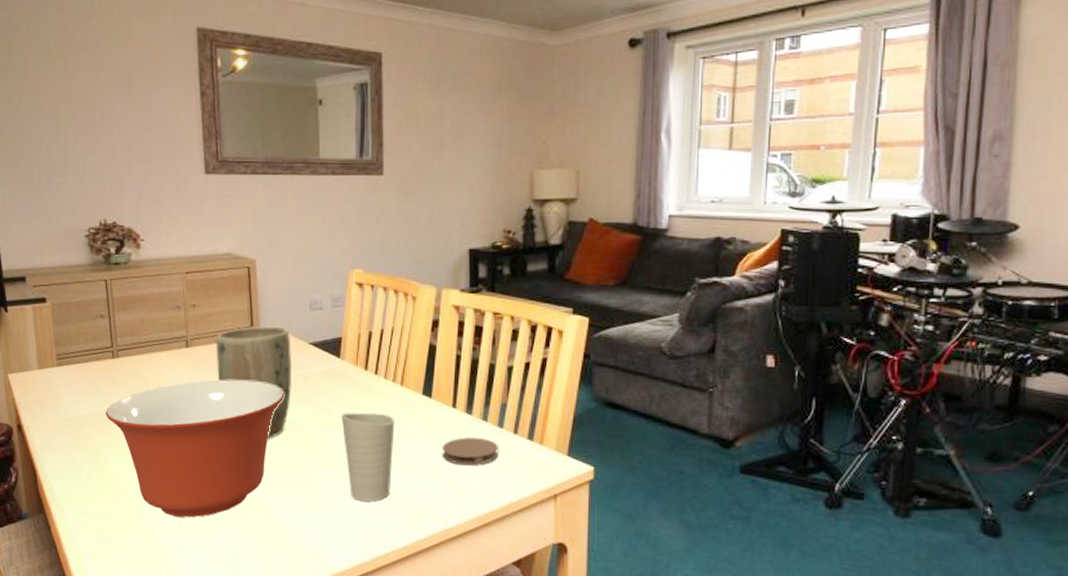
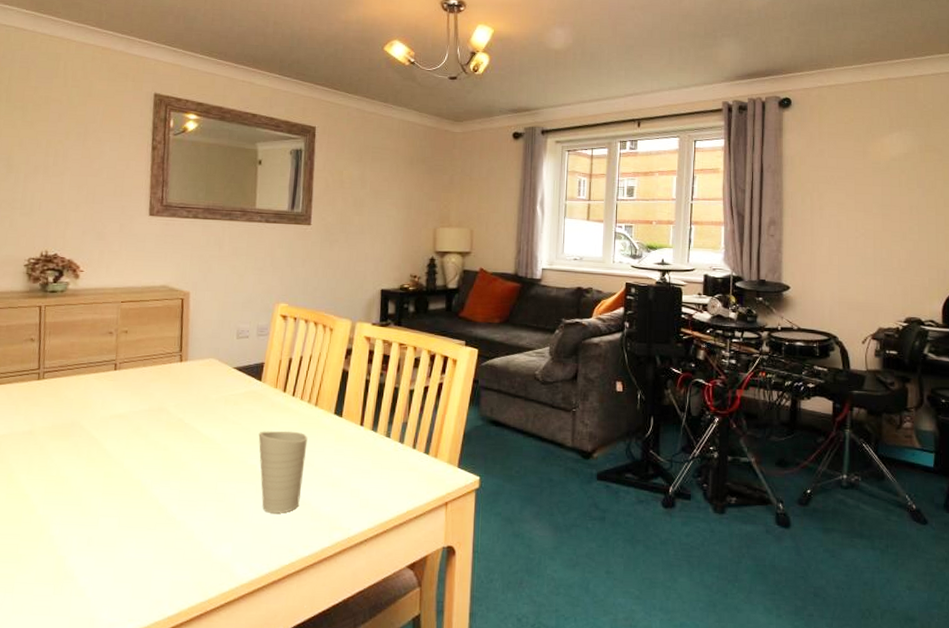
mixing bowl: present [105,380,285,518] -> none [23,400,207,535]
plant pot: present [216,326,292,438] -> none [143,351,217,456]
coaster: present [442,437,498,466] -> none [348,452,399,478]

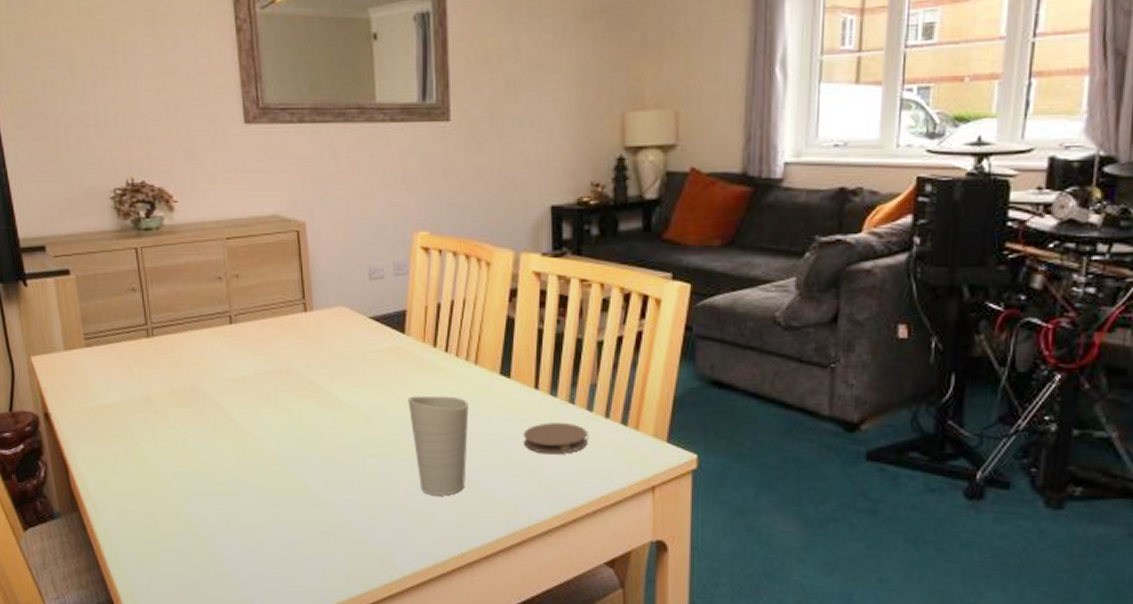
coaster: none [348,452,399,478] -> present [523,422,587,455]

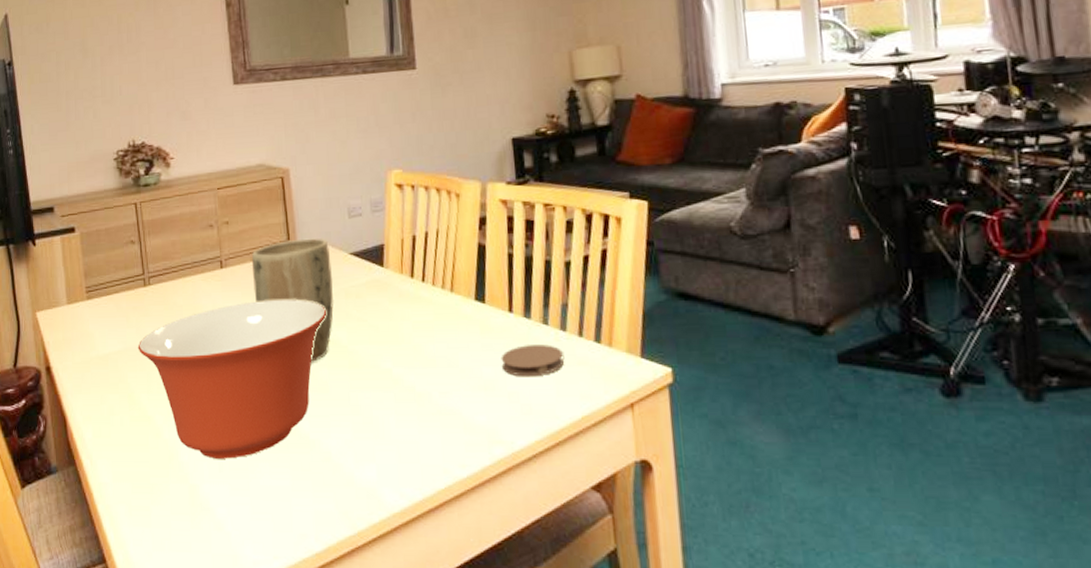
mixing bowl: none [141,360,343,515] -> present [137,299,327,459]
plant pot: none [263,298,351,426] -> present [251,238,335,362]
cup: present [408,395,469,496] -> none [389,324,448,426]

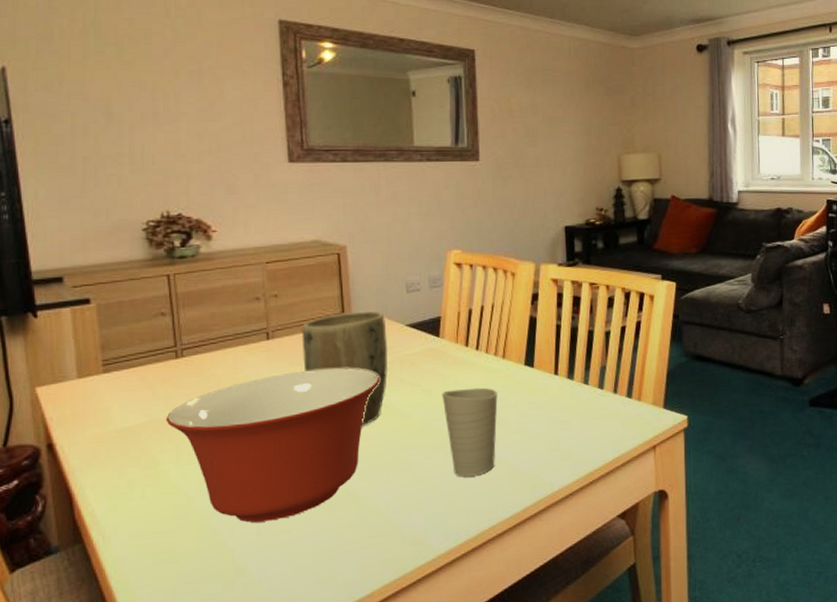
cup: none [389,324,448,426] -> present [442,387,498,477]
coaster: present [501,344,564,377] -> none [545,401,600,429]

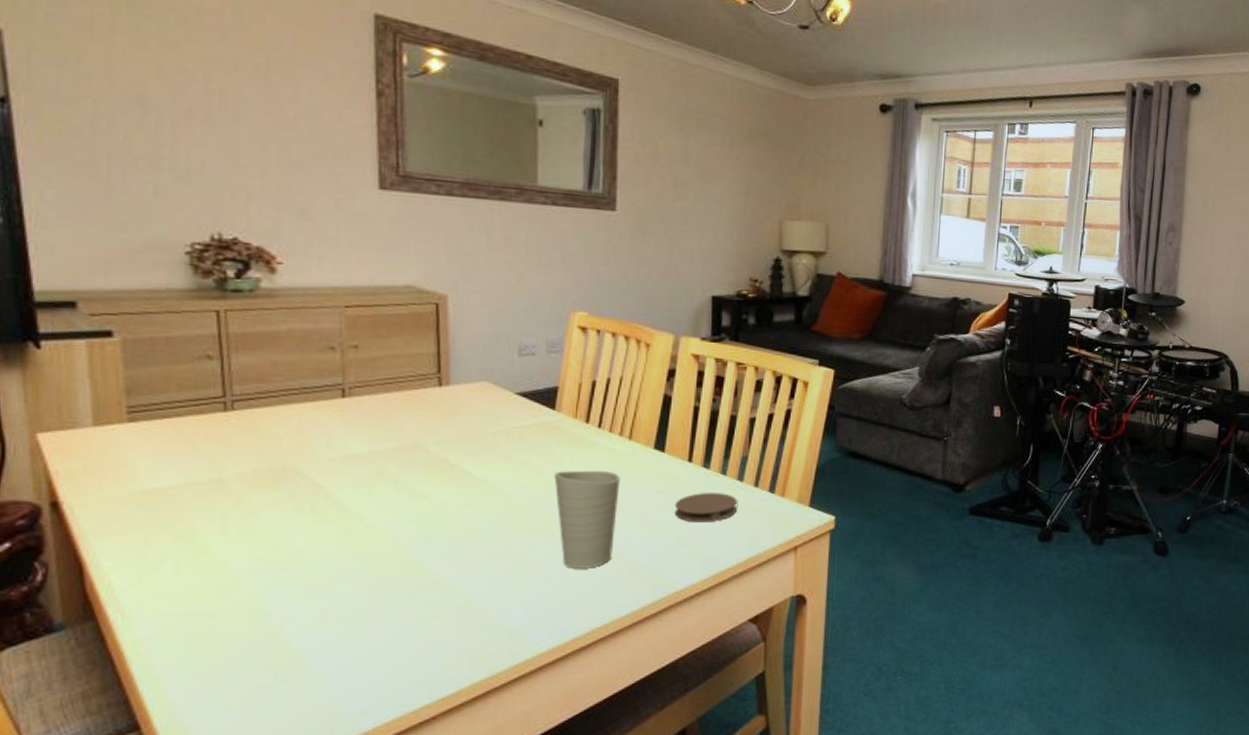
mixing bowl: present [166,368,381,523] -> none [208,436,481,607]
plant pot: present [301,311,389,425] -> none [386,373,492,504]
coaster: none [545,401,600,429] -> present [674,493,737,522]

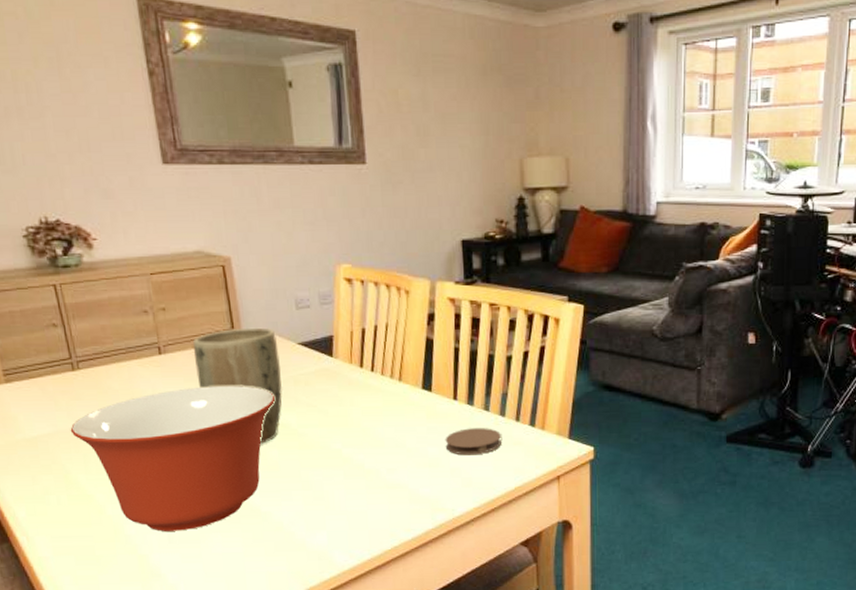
mixing bowl: none [208,436,481,607] -> present [70,386,276,531]
plant pot: none [386,373,492,504] -> present [192,327,283,444]
cup: present [554,470,620,569] -> none [338,410,396,498]

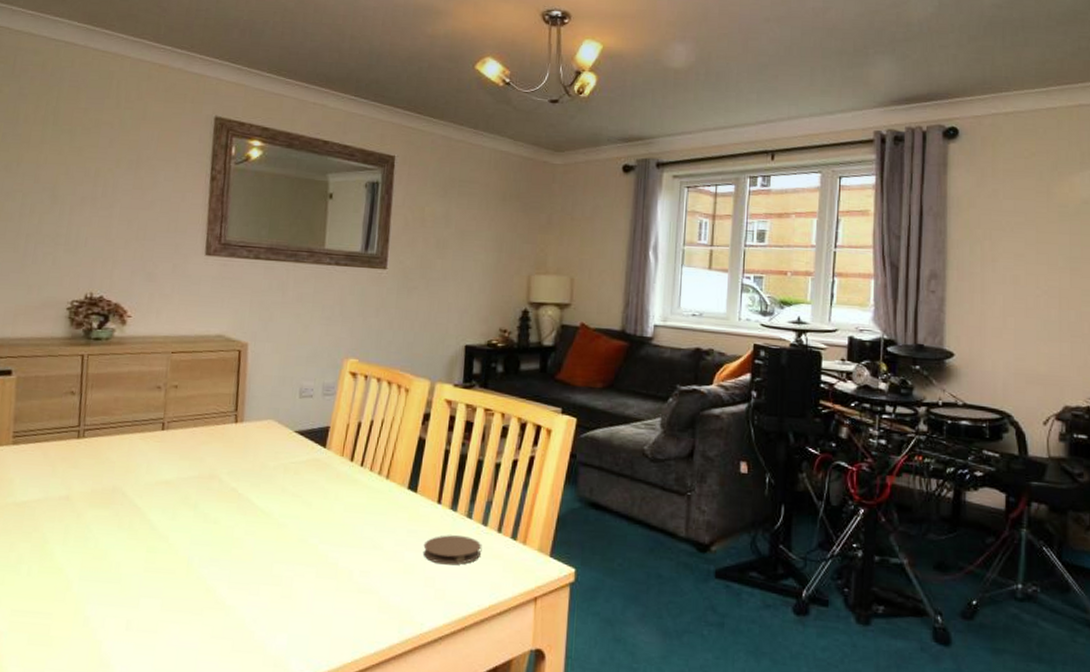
mixing bowl: present [70,386,276,531] -> none [59,466,264,618]
plant pot: present [192,327,283,444] -> none [192,411,276,531]

